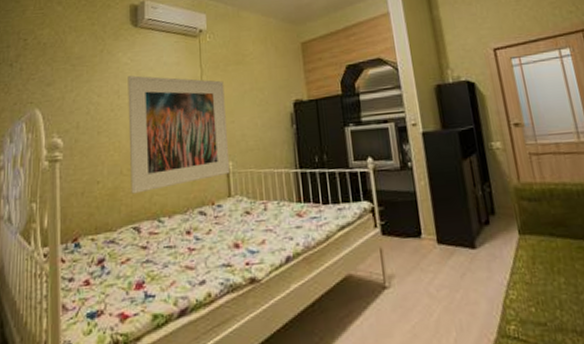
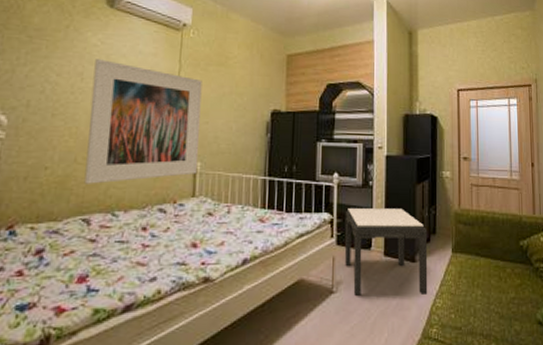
side table: none [386,189,497,290] -> present [344,208,428,296]

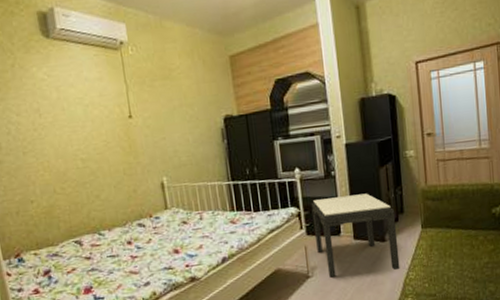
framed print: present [84,59,203,184] -> none [47,92,165,211]

